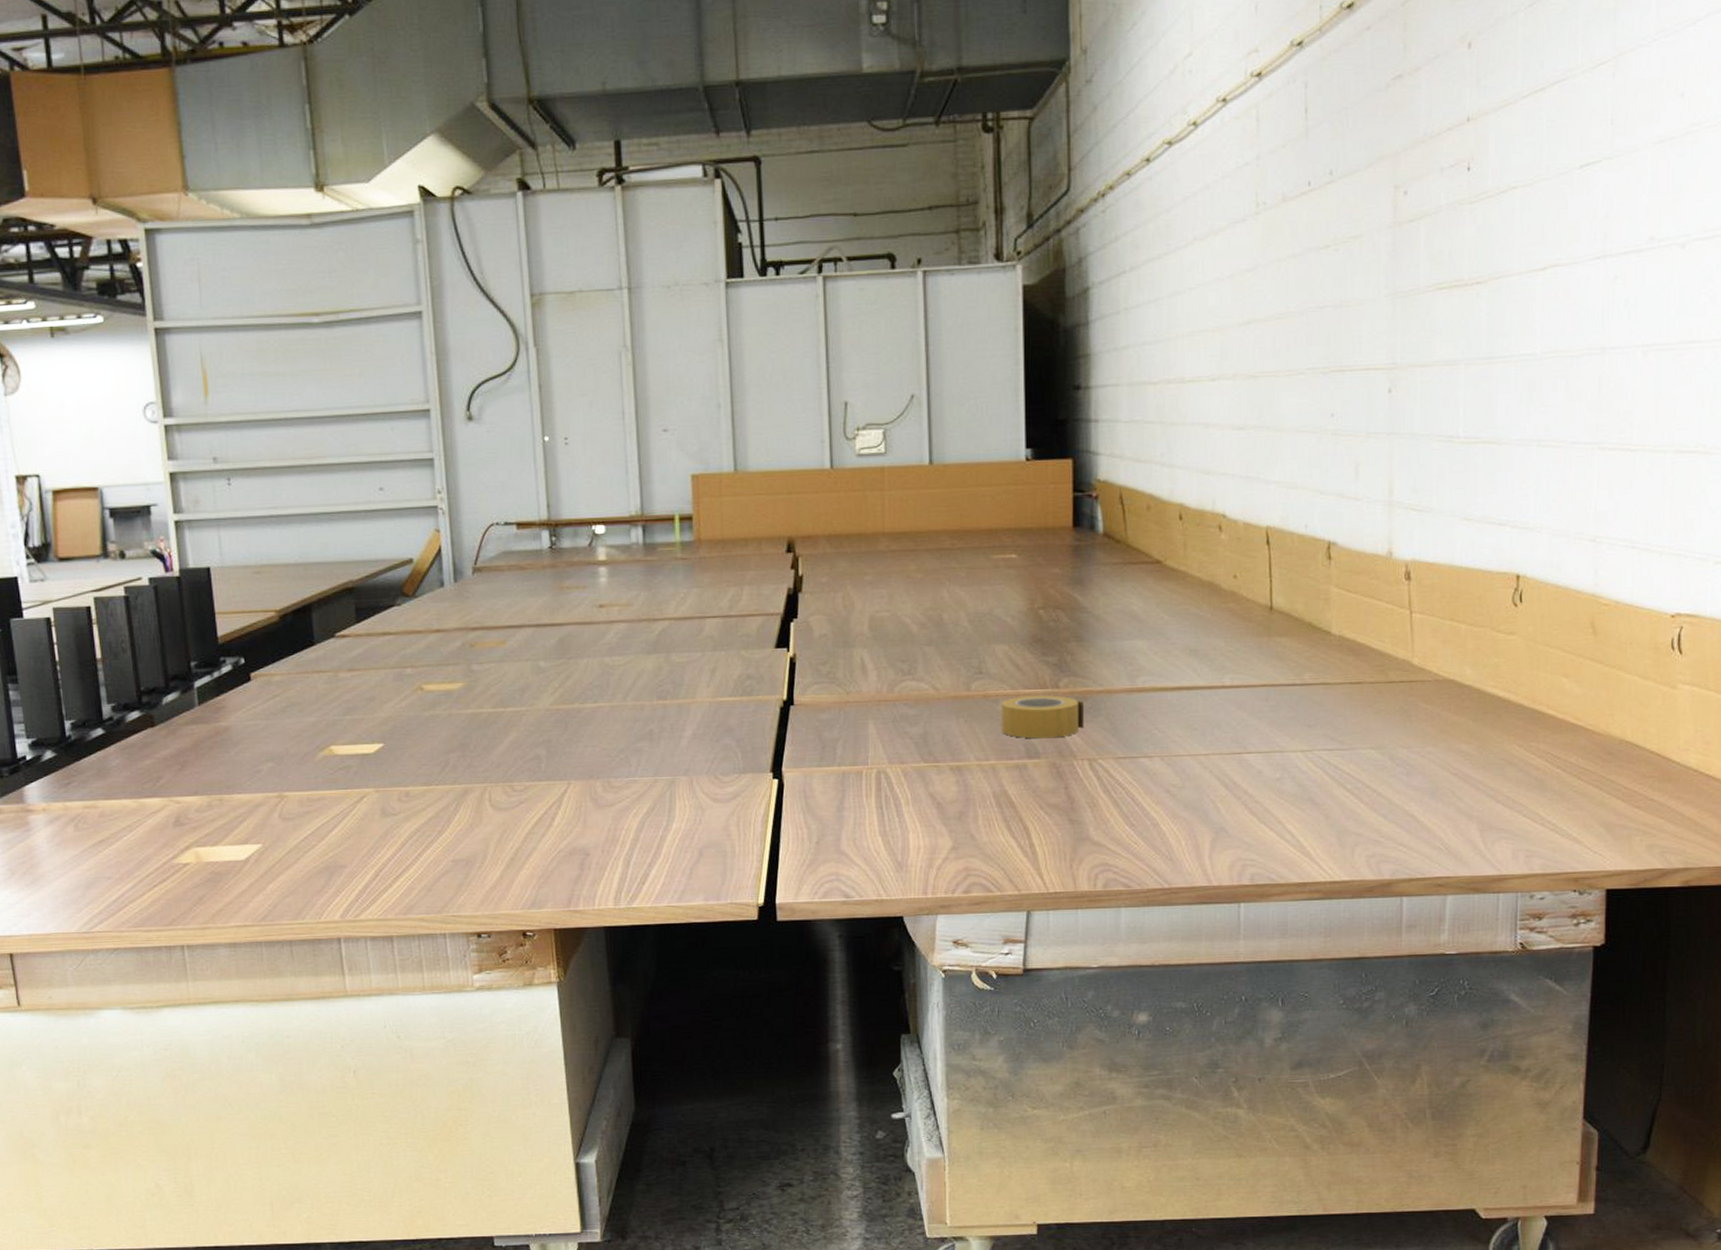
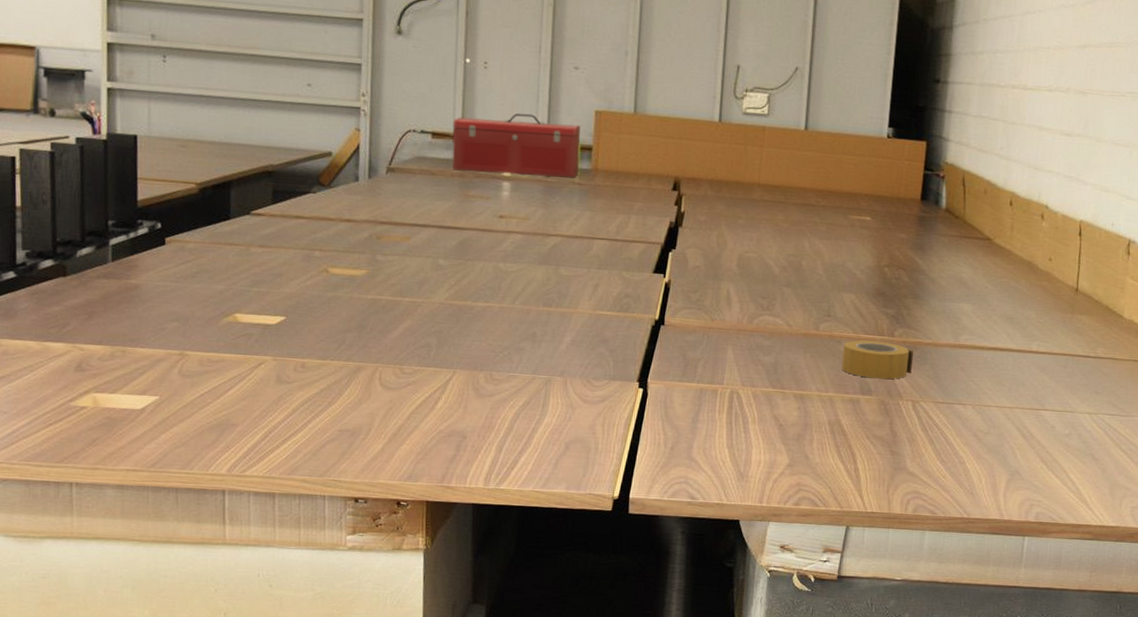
toolbox: none [537,488,680,561] -> present [452,113,581,178]

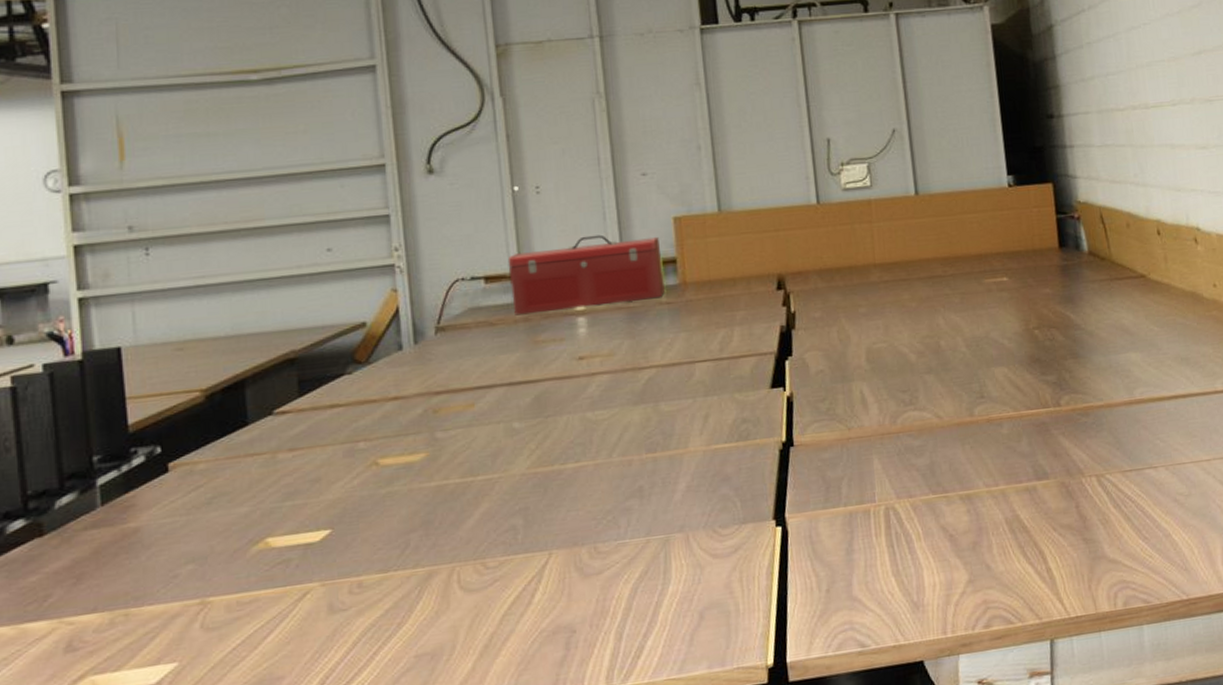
adhesive tape: present [841,340,913,380] -> none [1005,413,1089,460]

